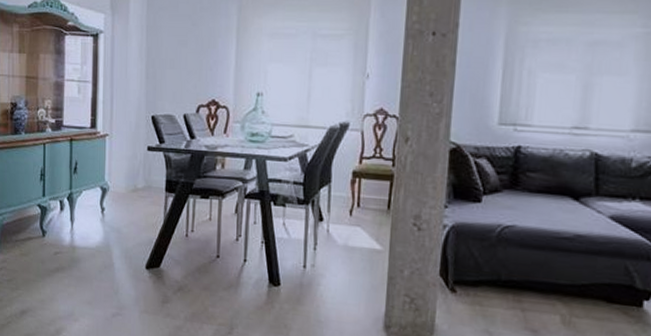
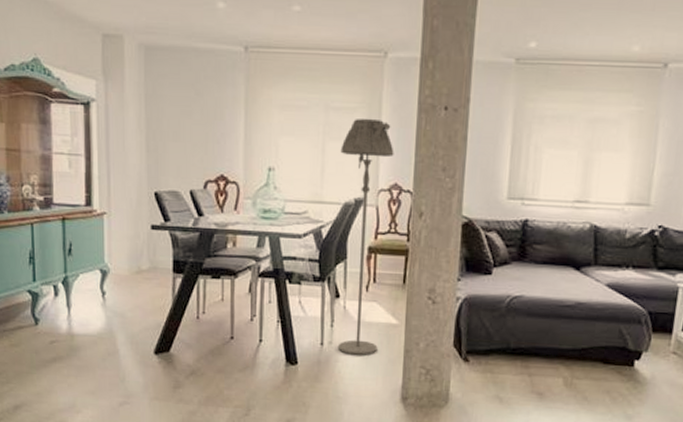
floor lamp: none [320,44,381,280] -> present [337,118,394,355]

